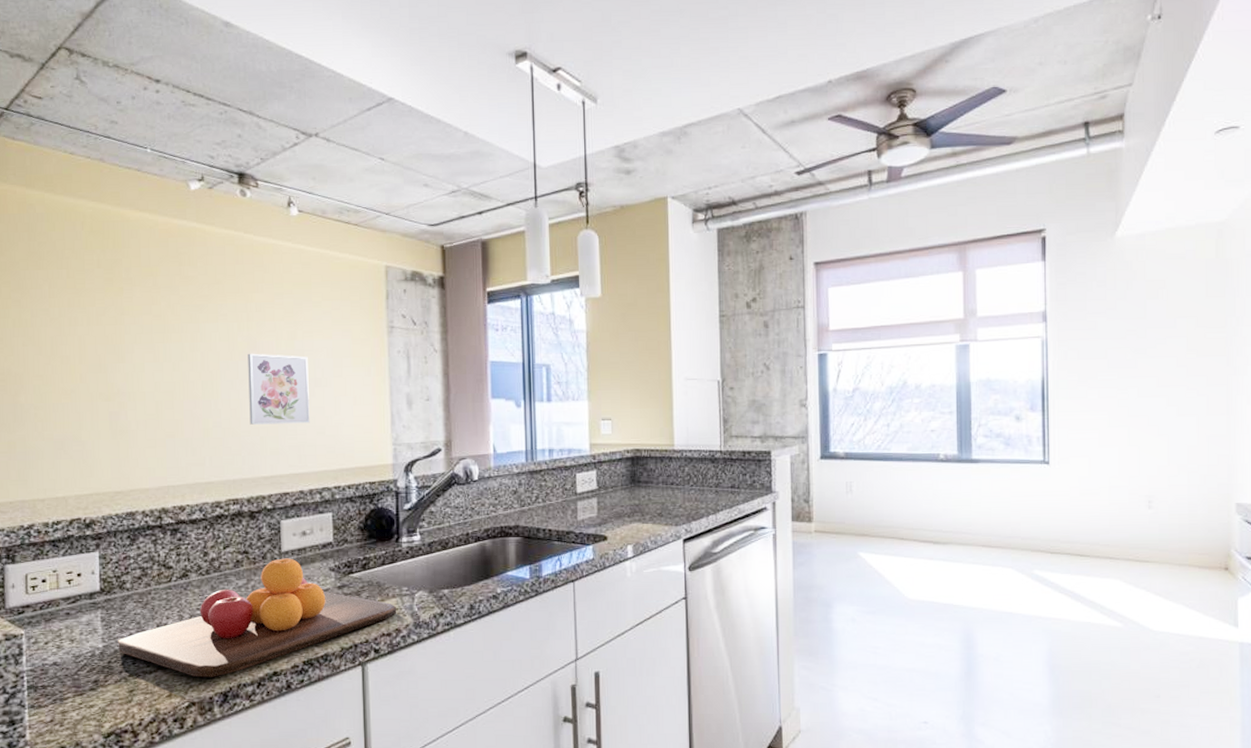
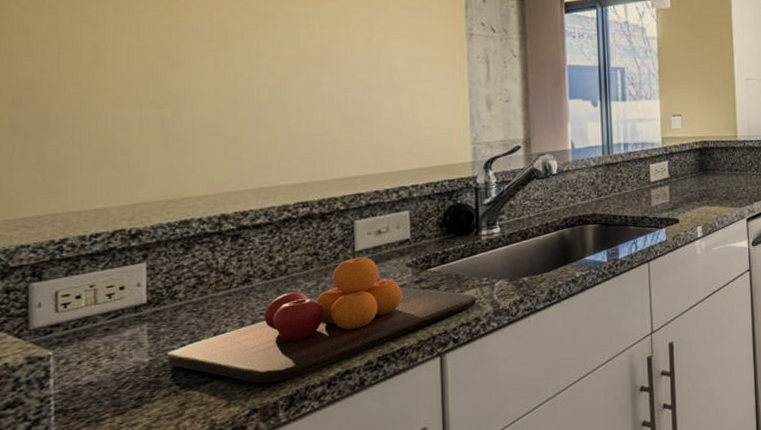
wall art: present [248,353,310,425] -> none [320,59,386,129]

